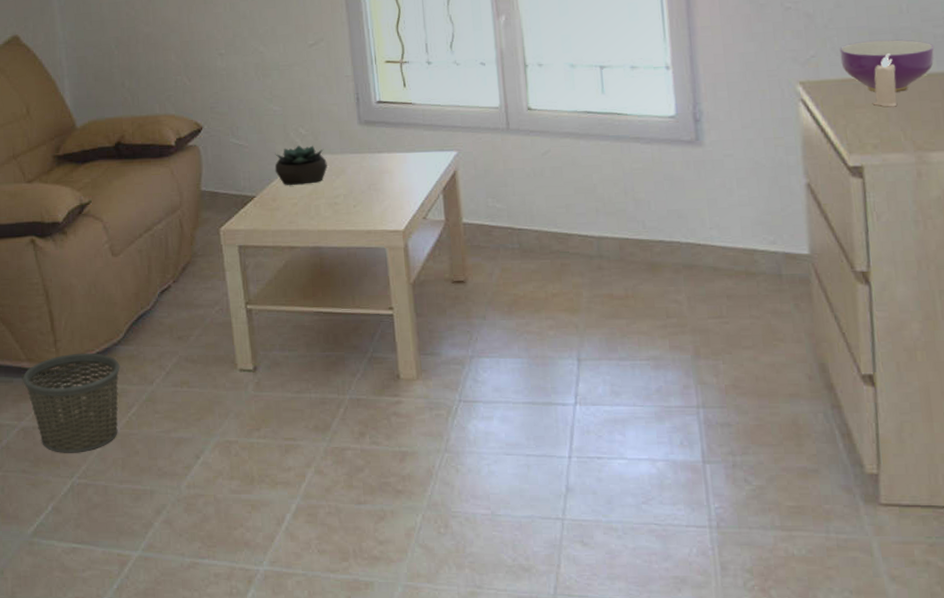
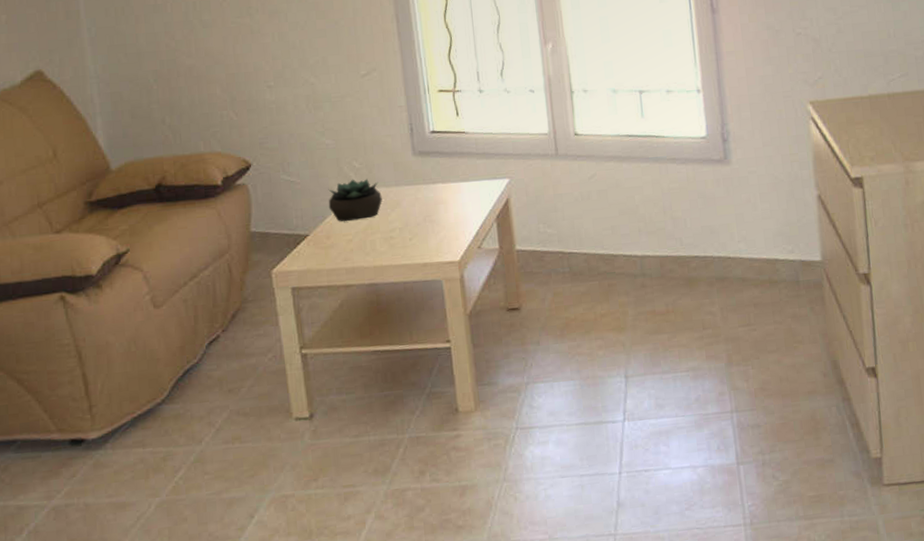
basket: present [23,353,120,453] -> none [53,416,165,530]
bowl: present [839,39,935,92] -> none [841,61,916,109]
candle: present [872,53,898,108] -> none [868,74,889,123]

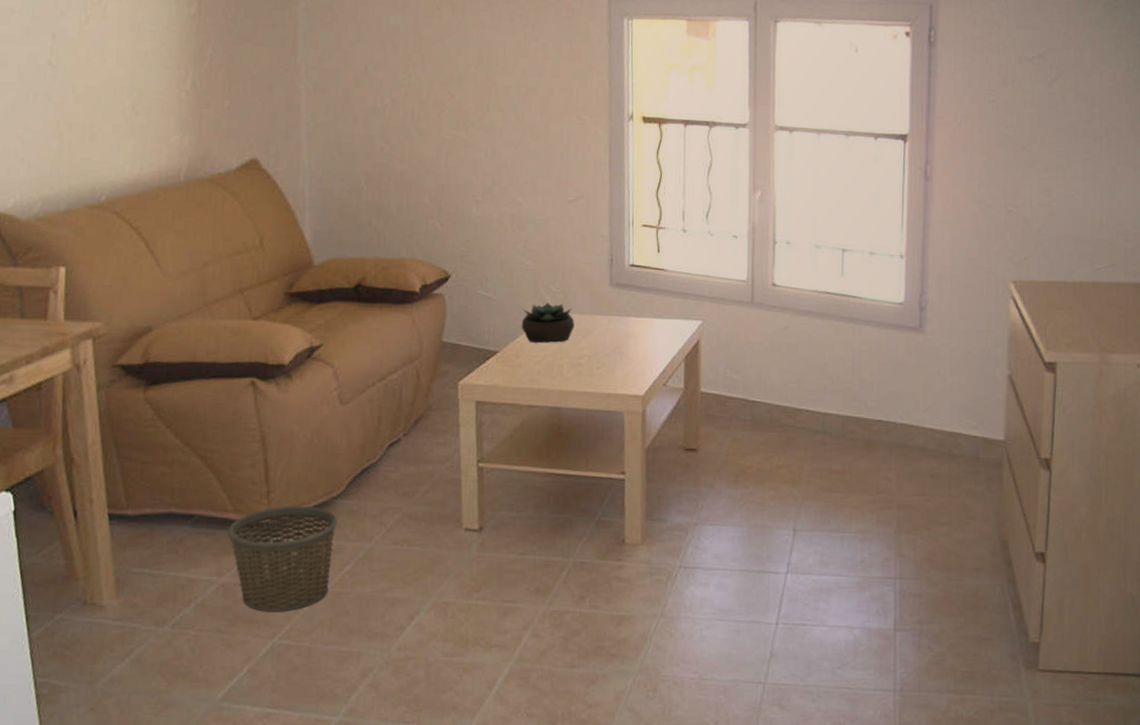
basket: none [53,416,165,530] -> present [227,505,338,612]

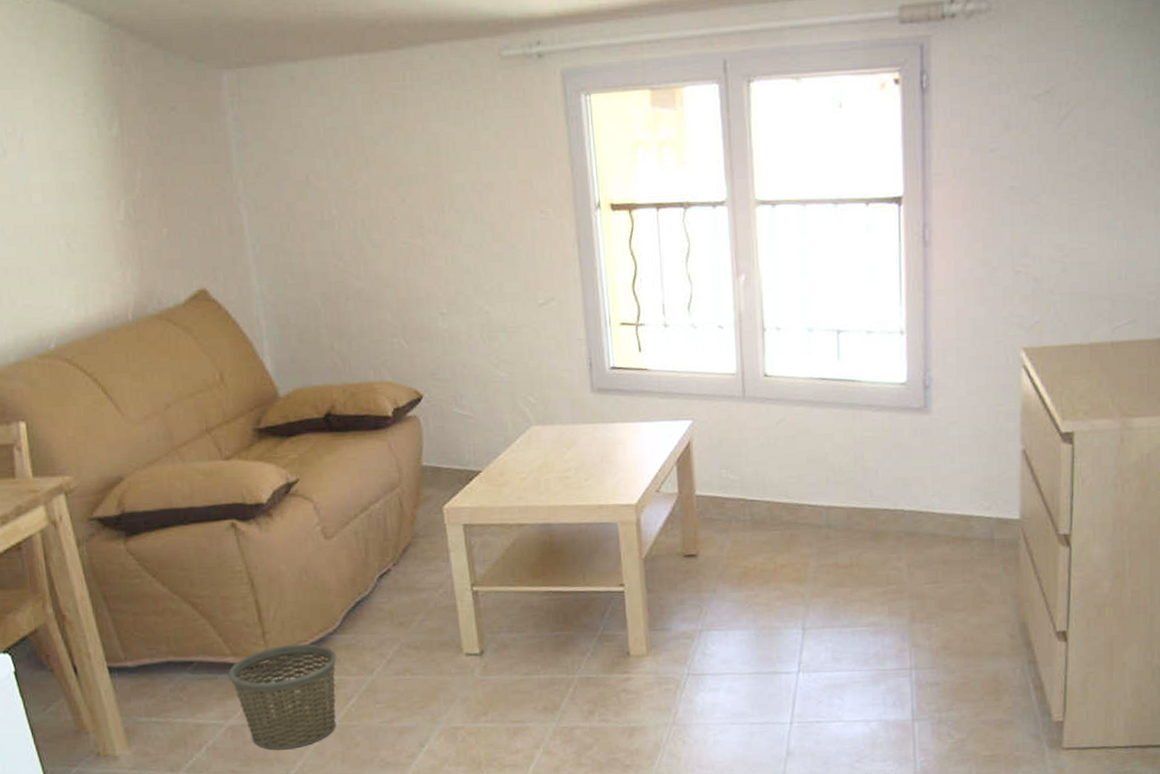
succulent plant: present [521,302,575,343] -> none [502,415,558,459]

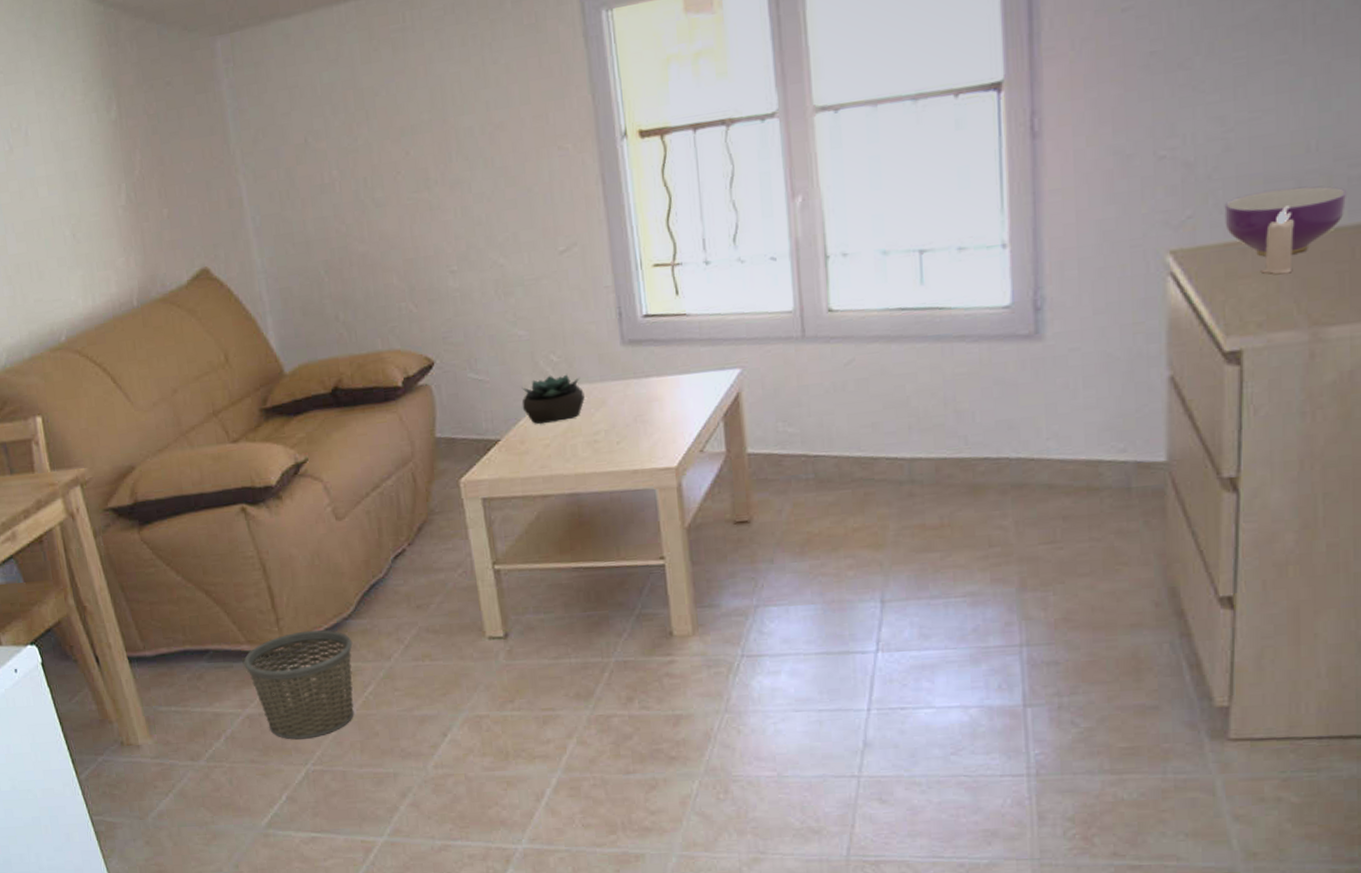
succulent plant: none [502,415,558,459] -> present [521,374,585,424]
bowl: none [1062,305,1146,359] -> present [1224,185,1348,257]
candle: none [1087,320,1110,374] -> present [1260,206,1294,275]

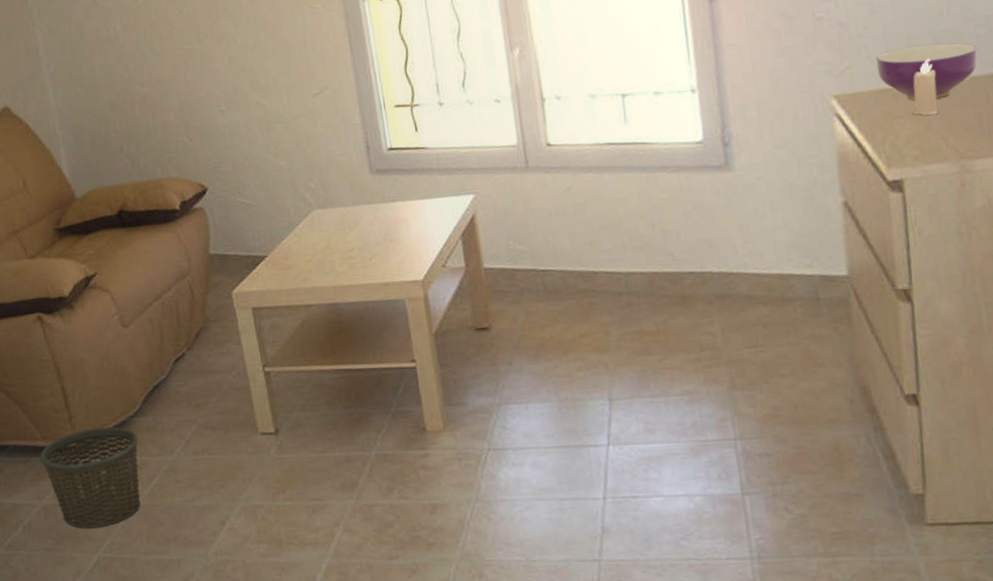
succulent plant: present [521,374,585,424] -> none [284,199,340,242]

